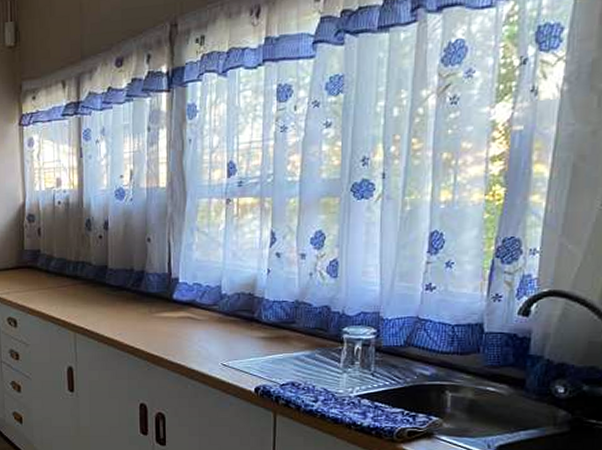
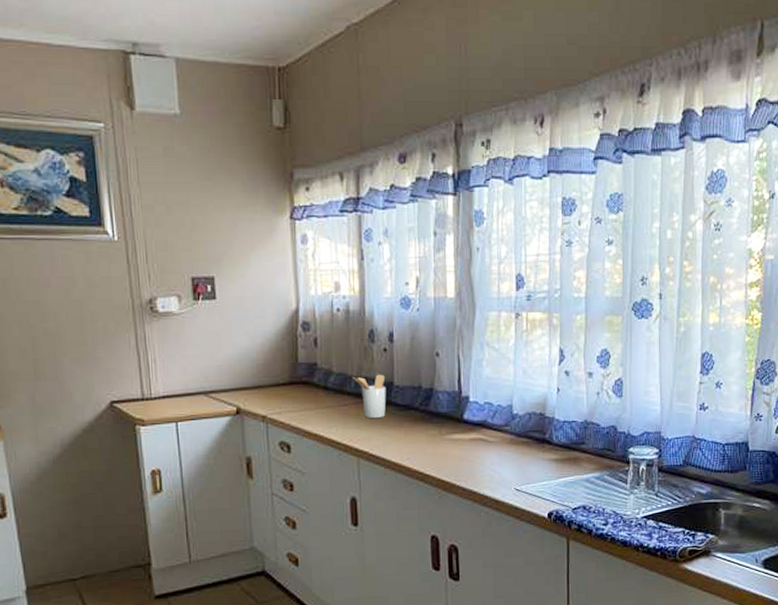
utensil holder: none [71,258,101,298] -> present [353,374,387,418]

